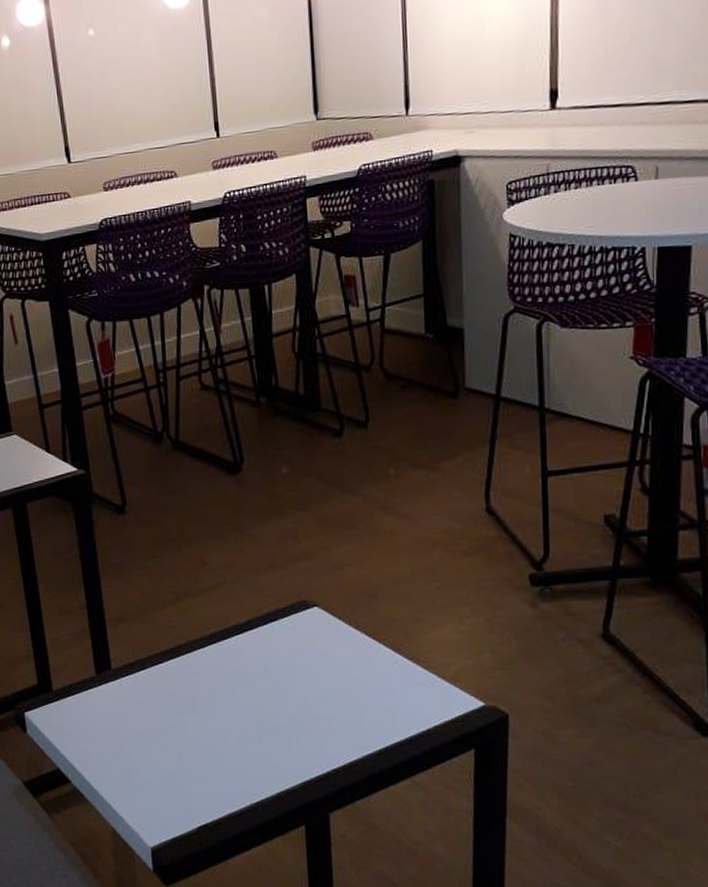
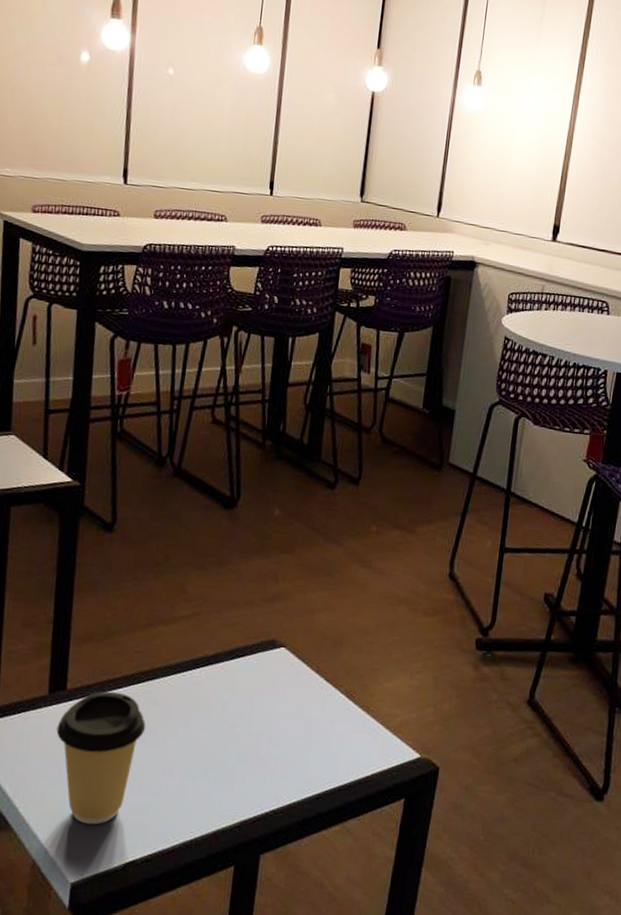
coffee cup: none [109,667,193,793] -> present [56,691,146,825]

